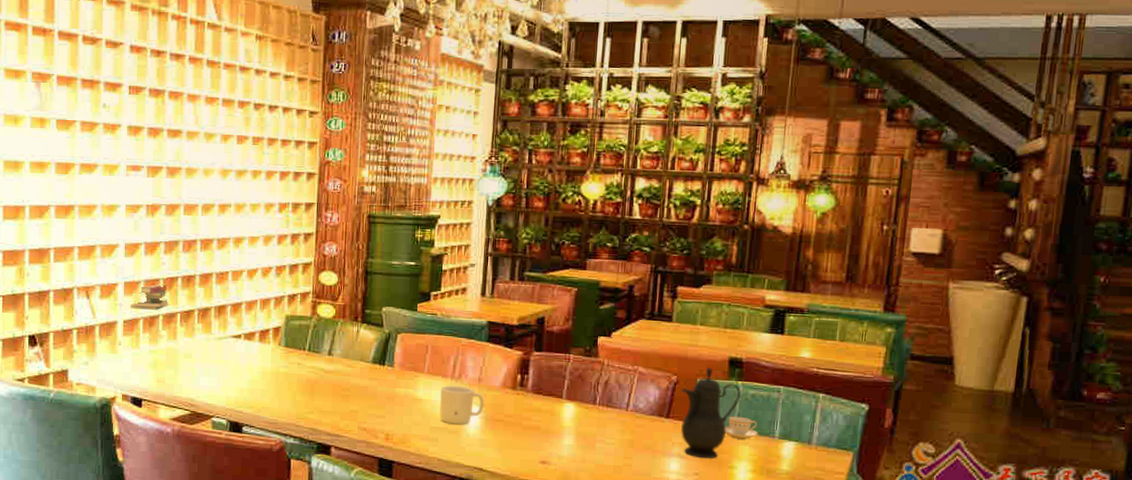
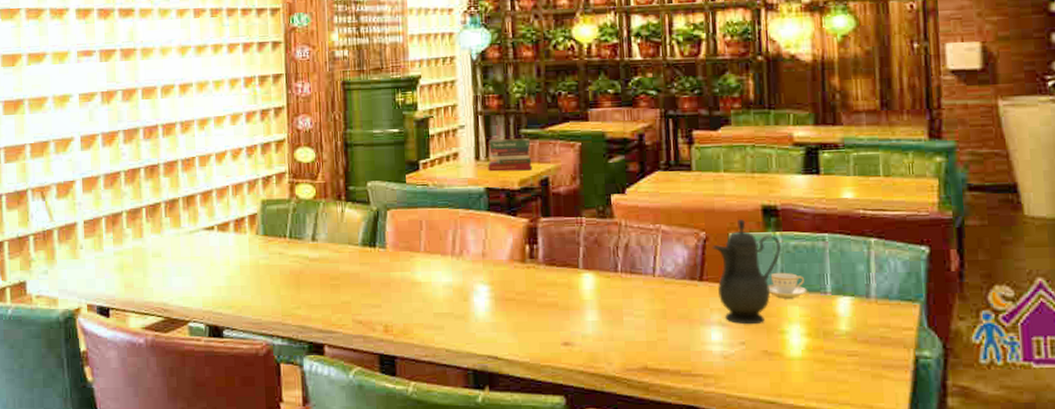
books: present [130,283,169,310] -> none [90,176,133,207]
mug: present [439,385,485,425] -> none [441,263,493,308]
books: none [492,279,533,309] -> present [488,138,532,172]

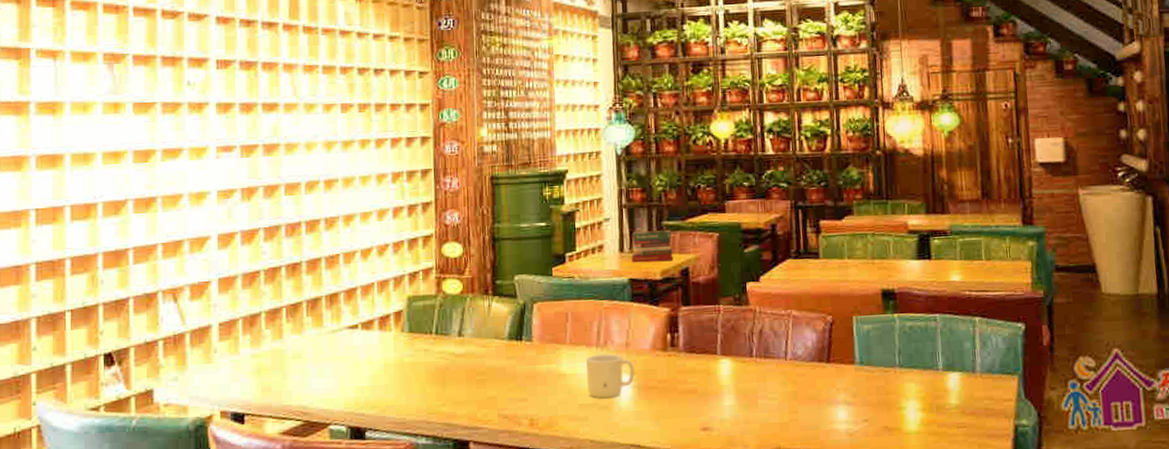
mug: none [441,263,493,308] -> present [586,353,636,399]
coffeepot: present [712,219,782,325] -> none [837,303,900,403]
teacup: present [768,272,807,299] -> none [887,351,922,377]

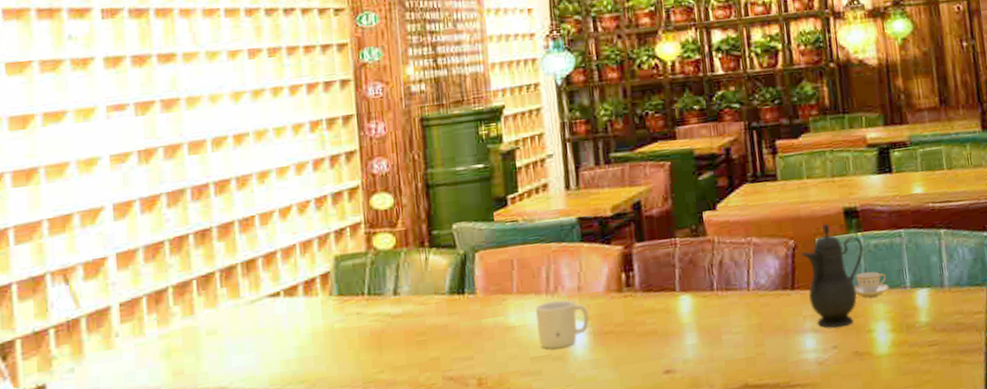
books: present [631,230,674,263] -> none [578,162,624,201]
coffeepot: none [837,303,900,403] -> present [800,224,865,329]
teacup: none [887,351,922,377] -> present [854,271,890,298]

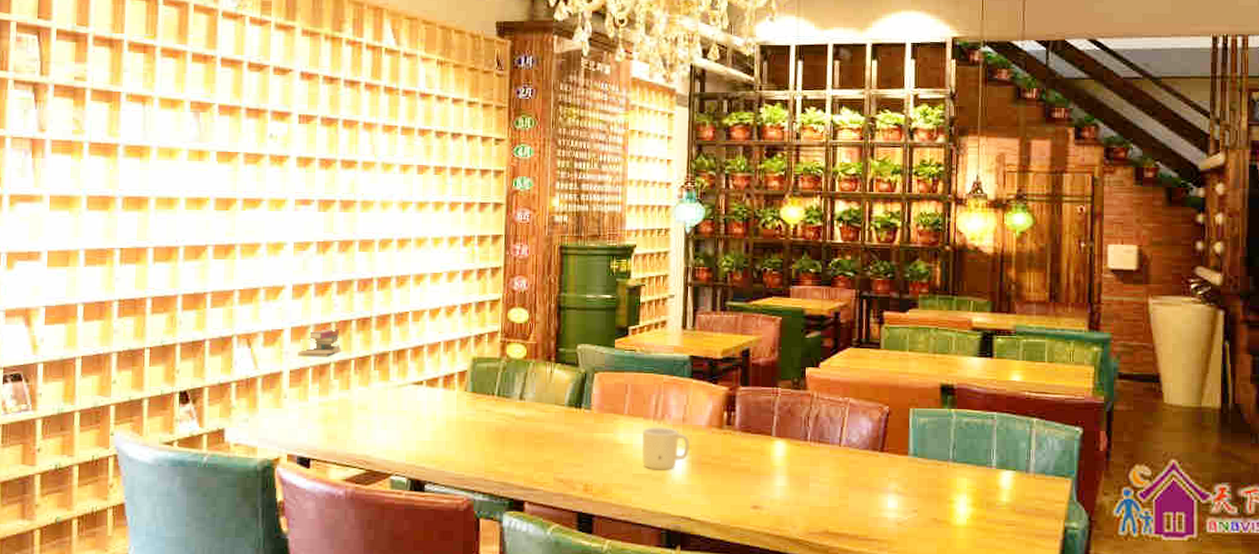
books: none [127,246,180,286] -> present [298,328,342,357]
coffeepot: present [800,224,865,329] -> none [893,396,956,494]
teacup: present [854,271,890,298] -> none [941,446,975,471]

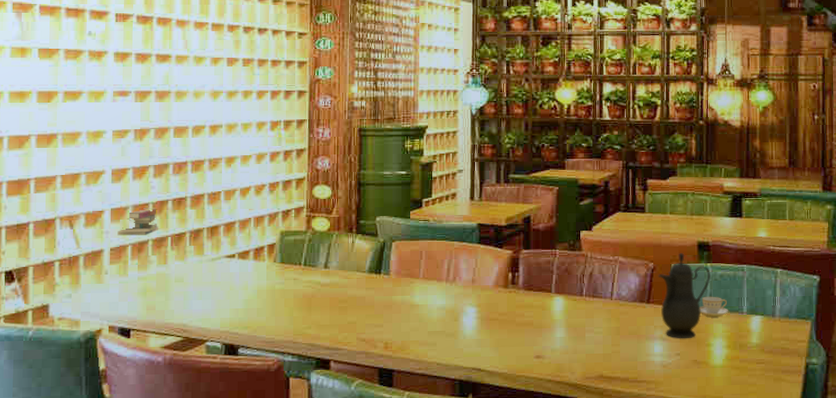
mug: present [641,427,691,470] -> none [436,288,480,327]
coffeepot: none [893,396,956,494] -> present [658,253,712,339]
teacup: none [941,446,975,471] -> present [699,296,729,318]

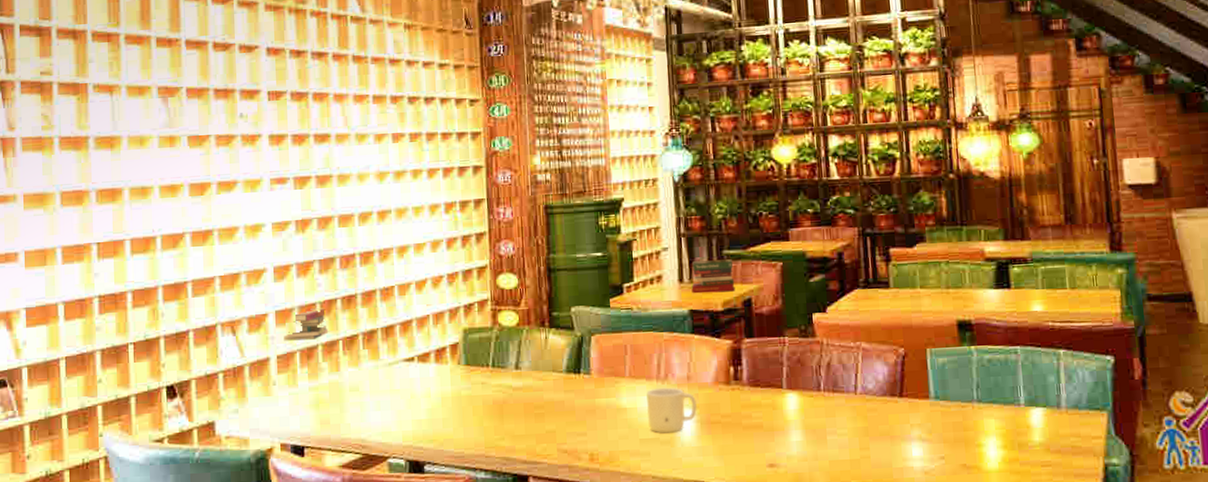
mug: none [436,288,480,327] -> present [646,387,698,433]
books: none [480,182,518,210] -> present [691,259,735,294]
coffeepot: present [658,253,712,339] -> none [910,335,978,439]
teacup: present [699,296,729,318] -> none [965,385,1002,412]

